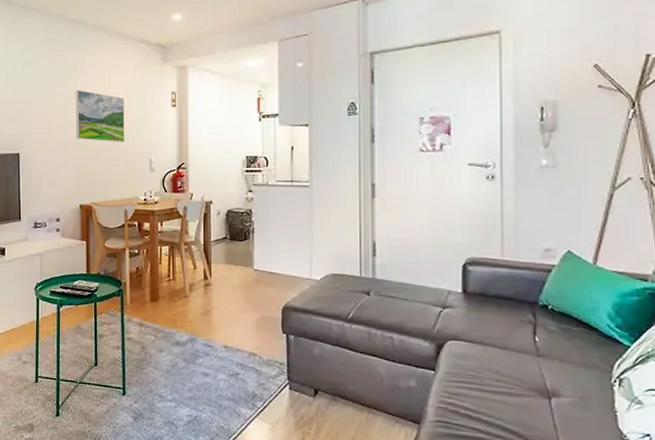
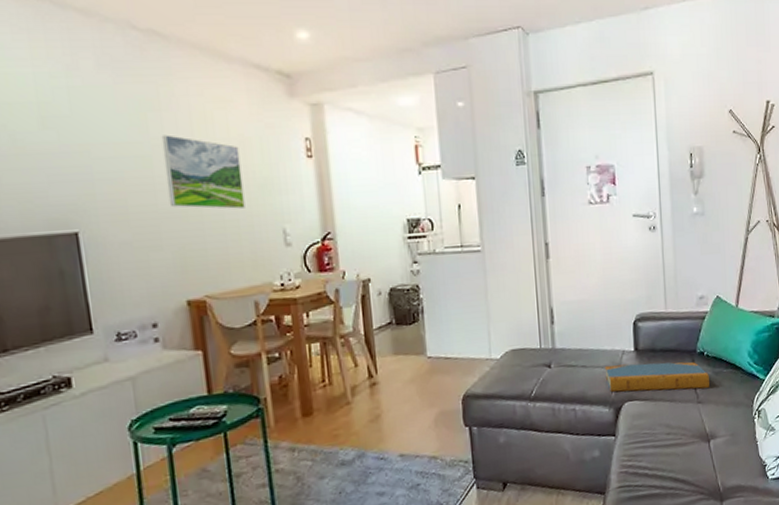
book: none [427,302,553,343] -> present [604,362,709,392]

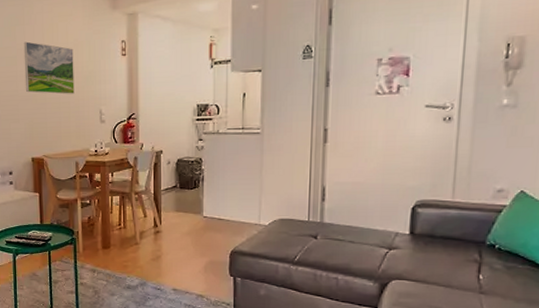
book: present [604,362,709,392] -> none [373,244,498,280]

